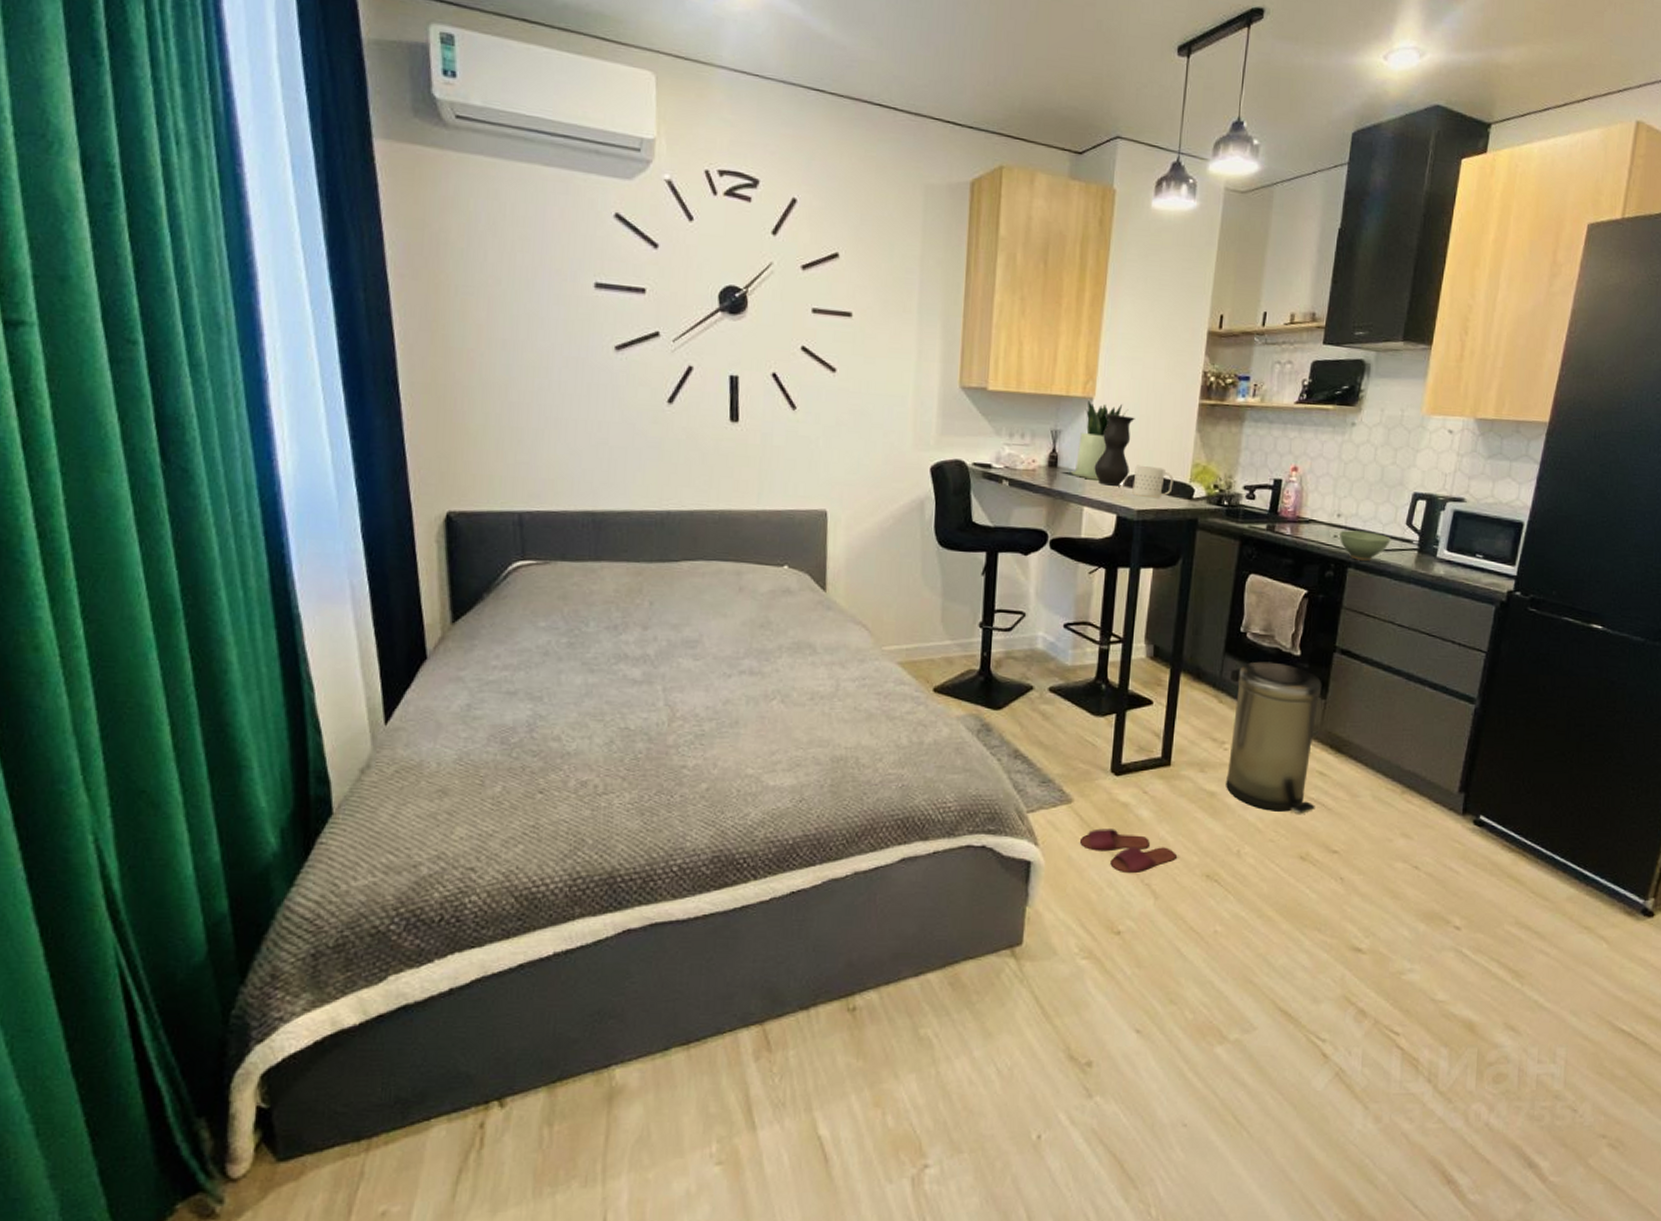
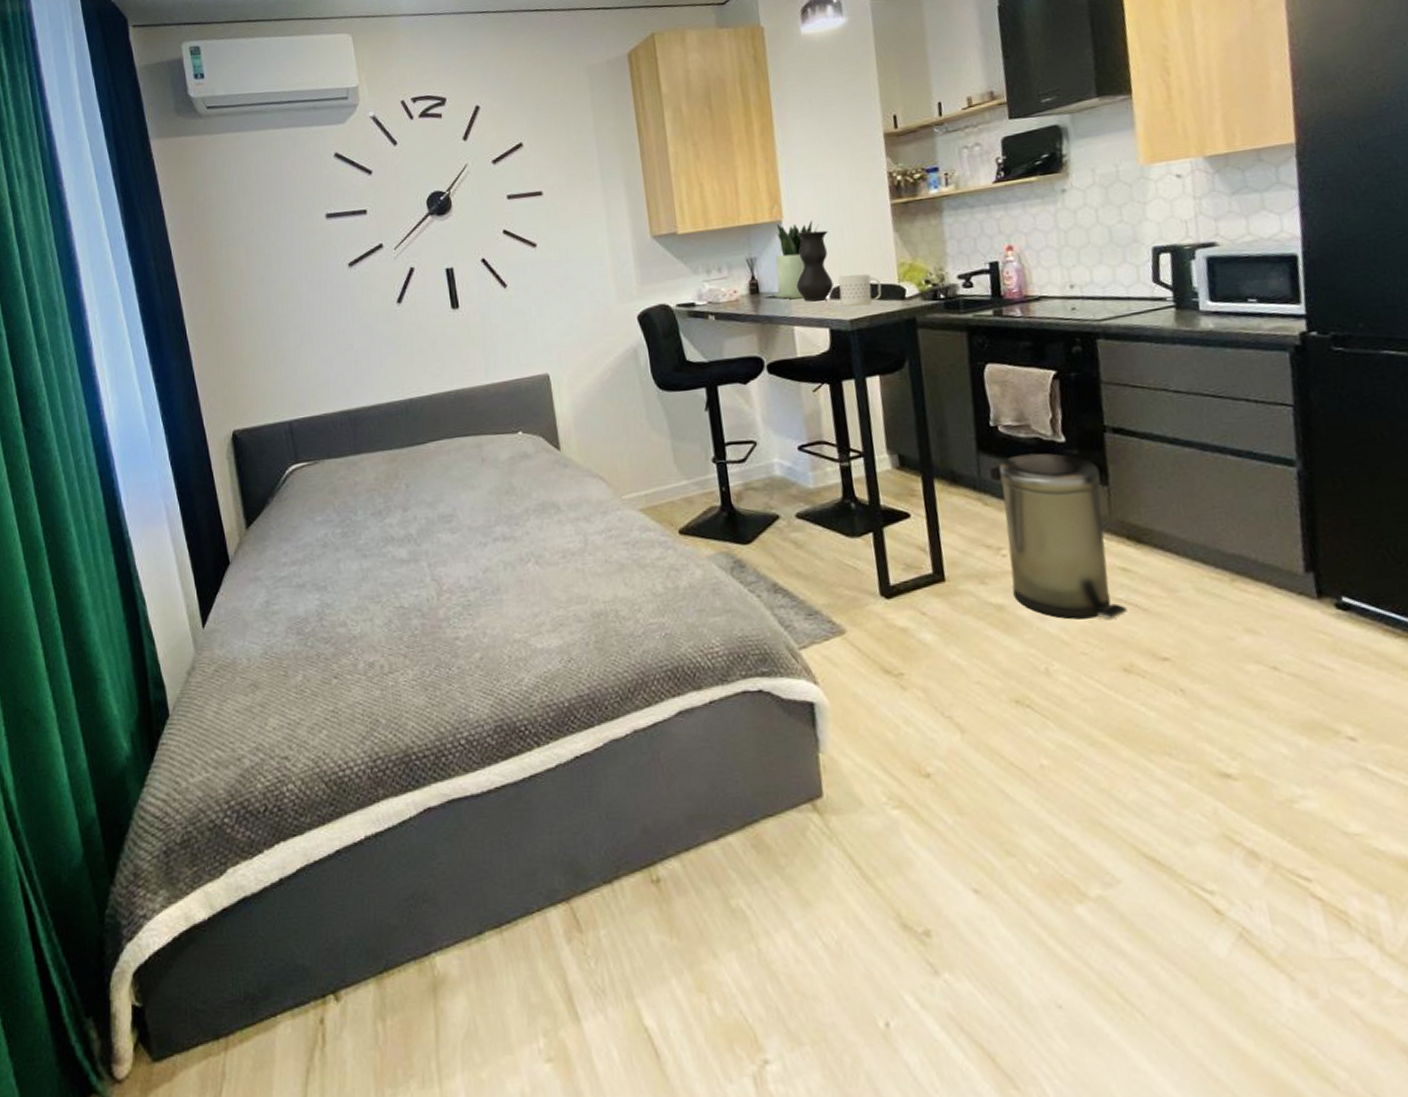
slippers: present [1080,828,1176,874] -> none [863,658,976,707]
bowl: present [1339,530,1391,561] -> none [1076,297,1140,330]

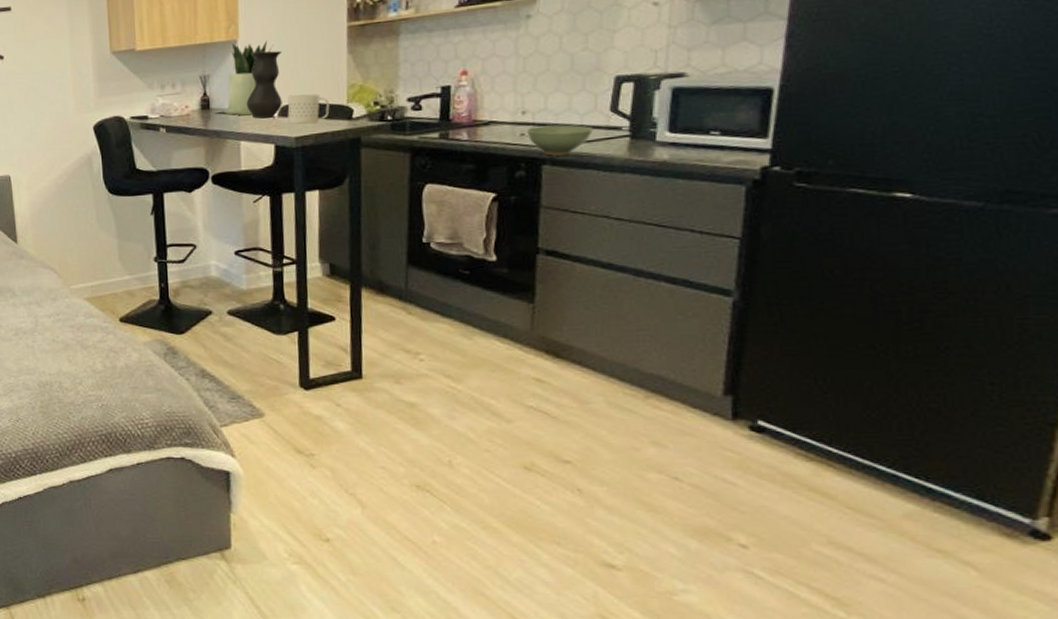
pedal bin: present [990,453,1127,620] -> none [417,269,536,424]
bowl: none [1076,297,1140,330] -> present [526,124,593,156]

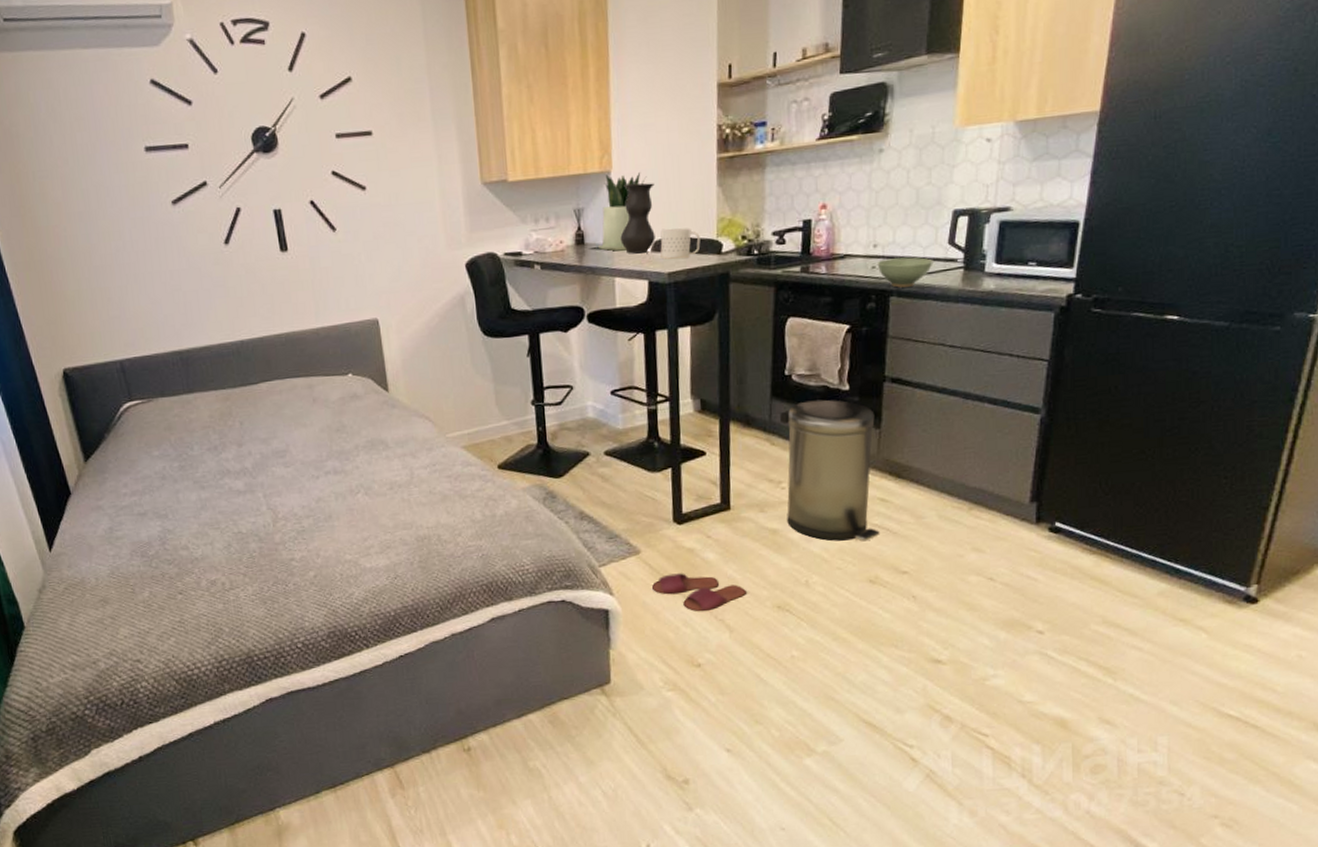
slippers: none [277,440,380,484] -> present [652,573,746,612]
pedal bin: none [417,269,536,424] -> present [780,399,880,542]

